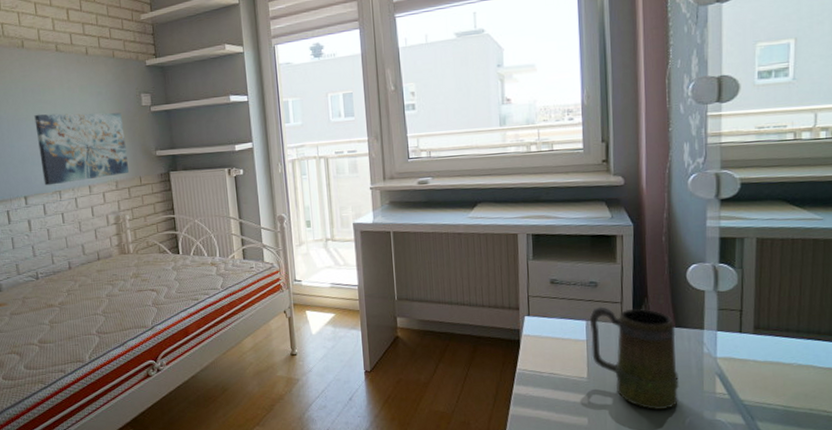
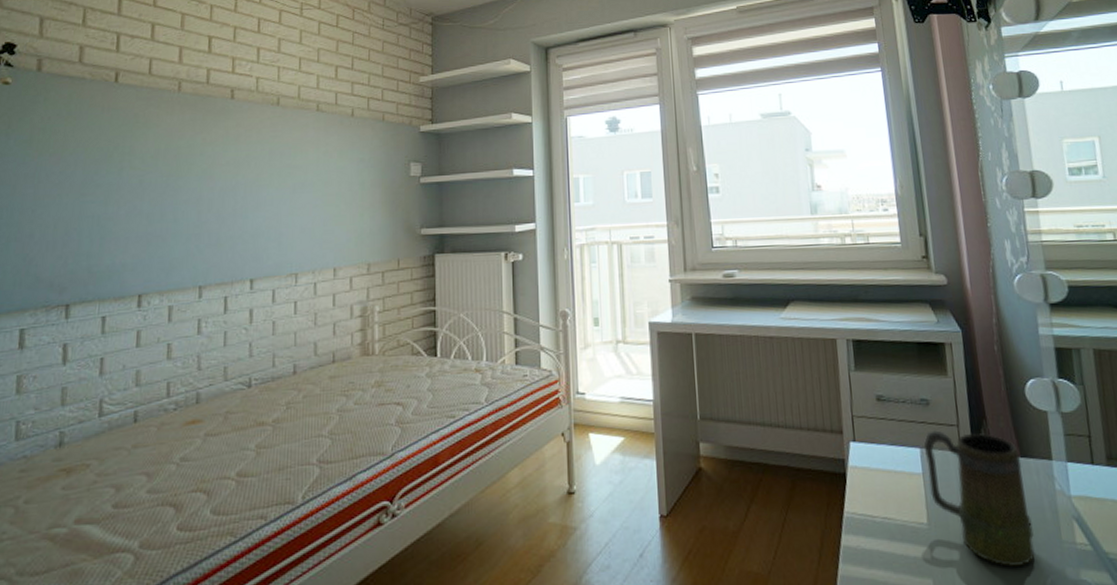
wall art: present [34,112,129,186] -> none [278,180,386,267]

